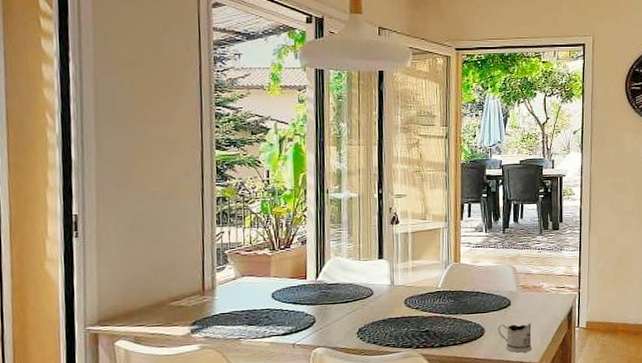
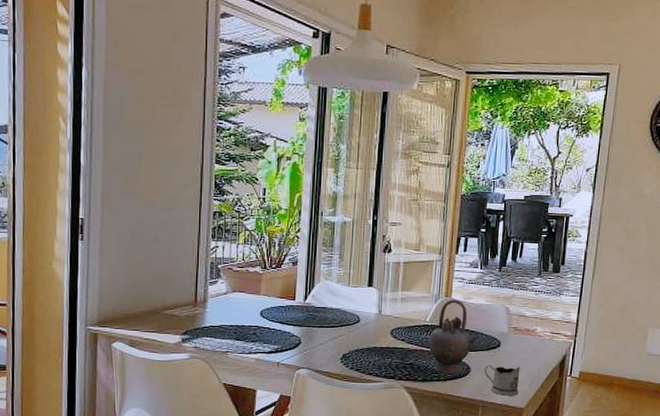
teapot: none [442,263,492,337] -> present [428,299,481,374]

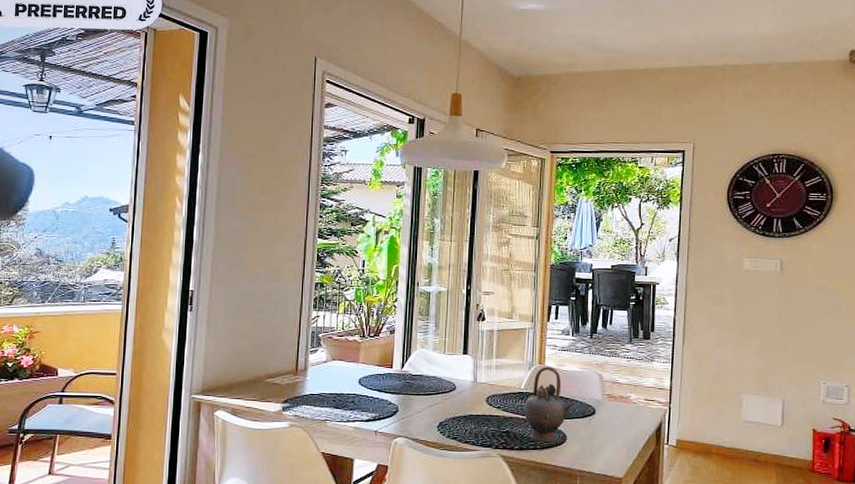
tea glass holder: present [484,365,520,396] -> none [581,433,617,465]

